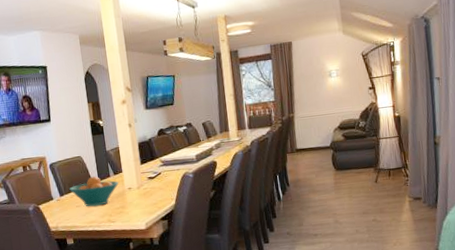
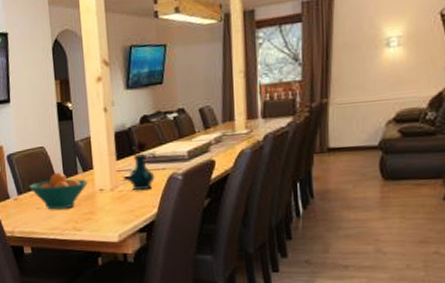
vase: none [151,149,172,188] -> present [129,141,156,191]

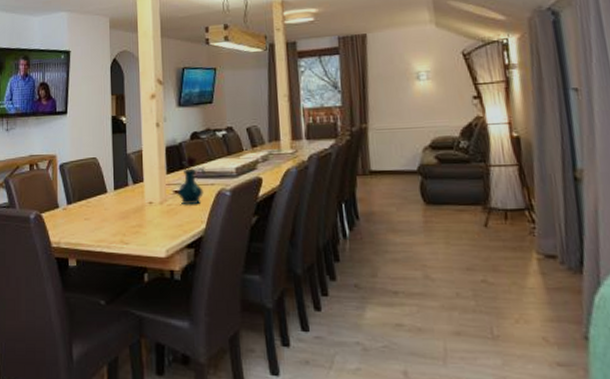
fruit bowl: present [29,172,89,210] -> none [79,183,139,221]

